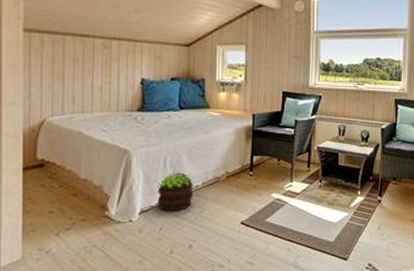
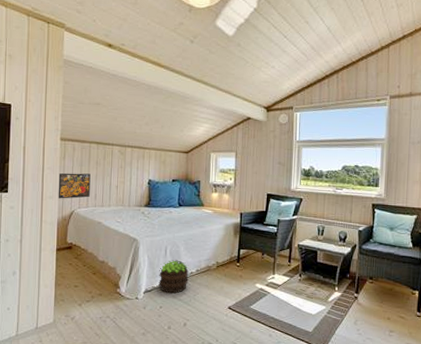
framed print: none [22,72,66,105] -> present [58,173,91,199]

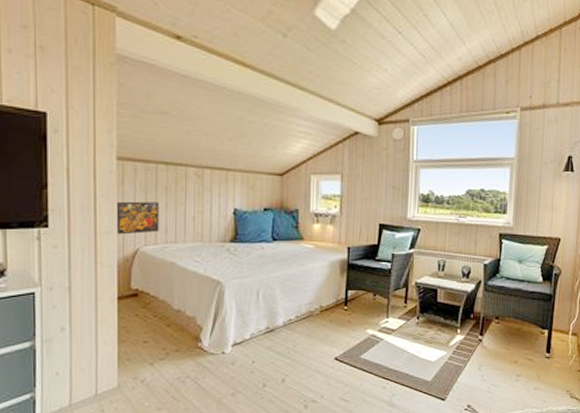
potted plant: present [159,260,189,294] -> none [250,305,287,345]

